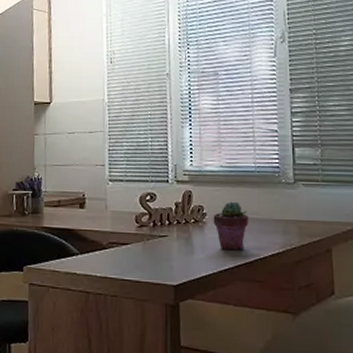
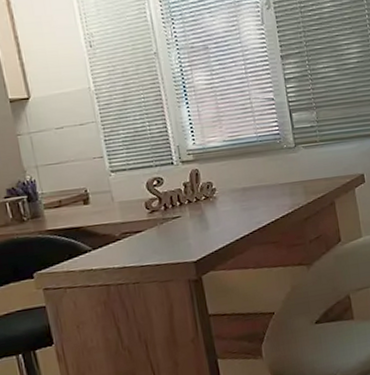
potted succulent: present [213,201,249,251] -> none [222,172,258,220]

